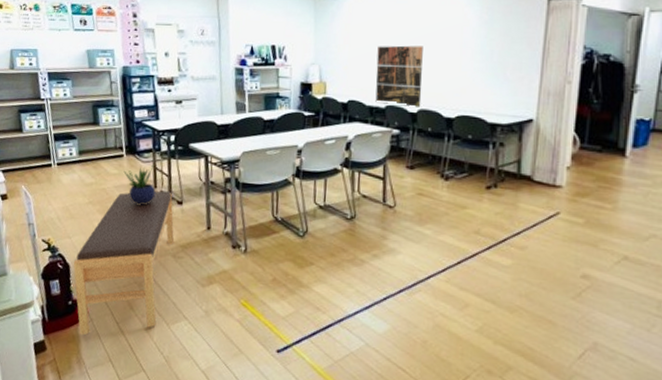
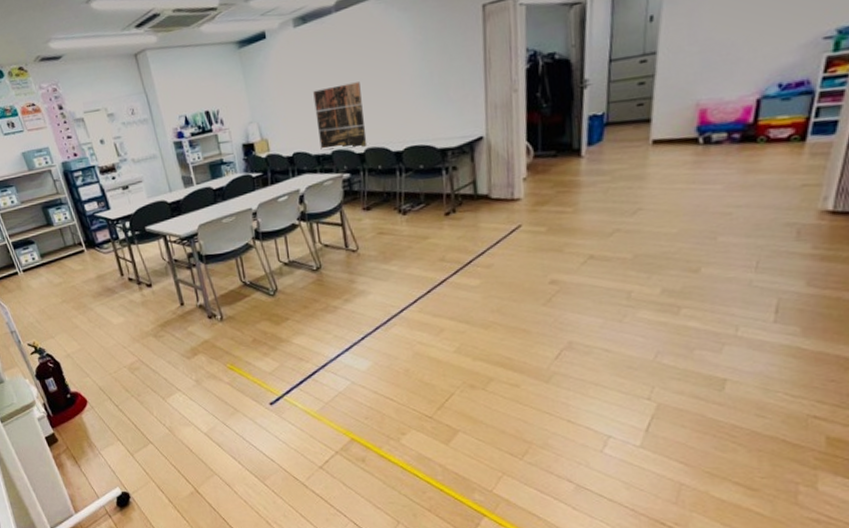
bench: present [73,190,175,336] -> none [62,276,153,423]
potted plant: present [123,163,156,205] -> none [88,252,124,295]

